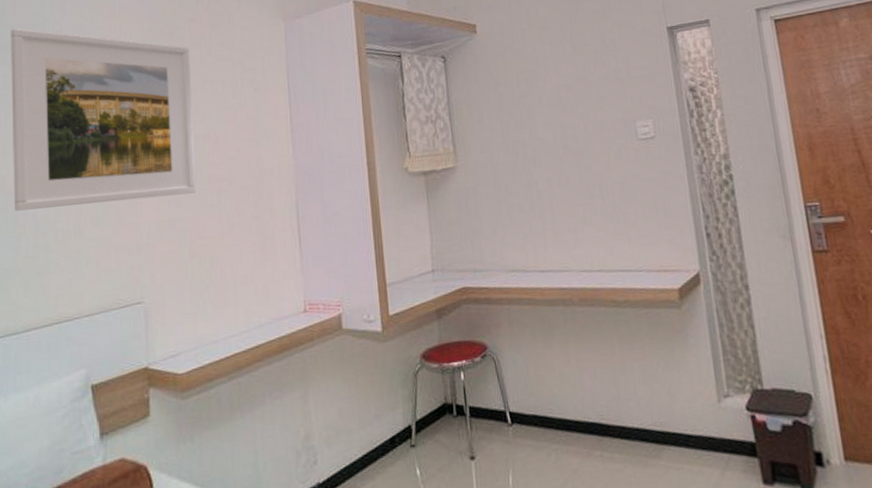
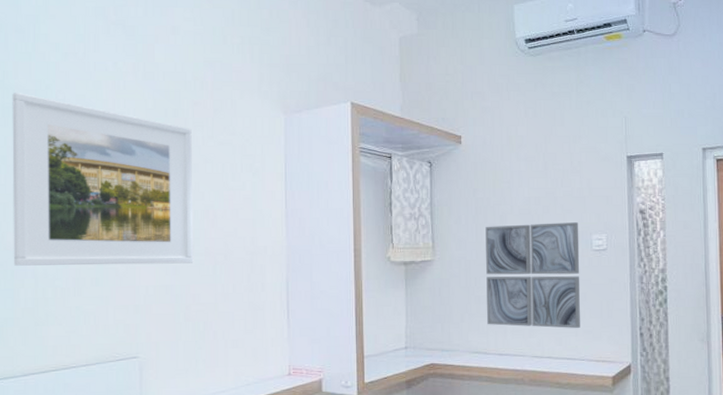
wall art: none [512,109,634,237] -> present [485,222,580,329]

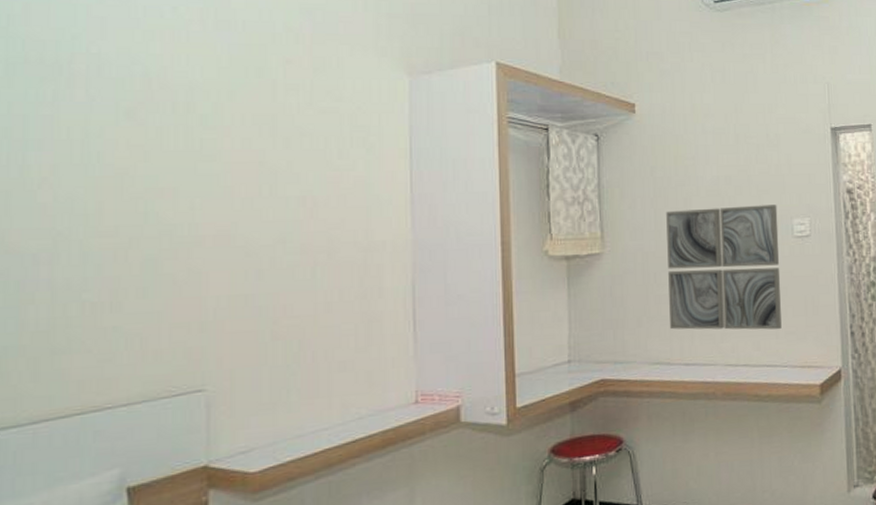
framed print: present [12,93,194,266] -> none [18,44,285,275]

